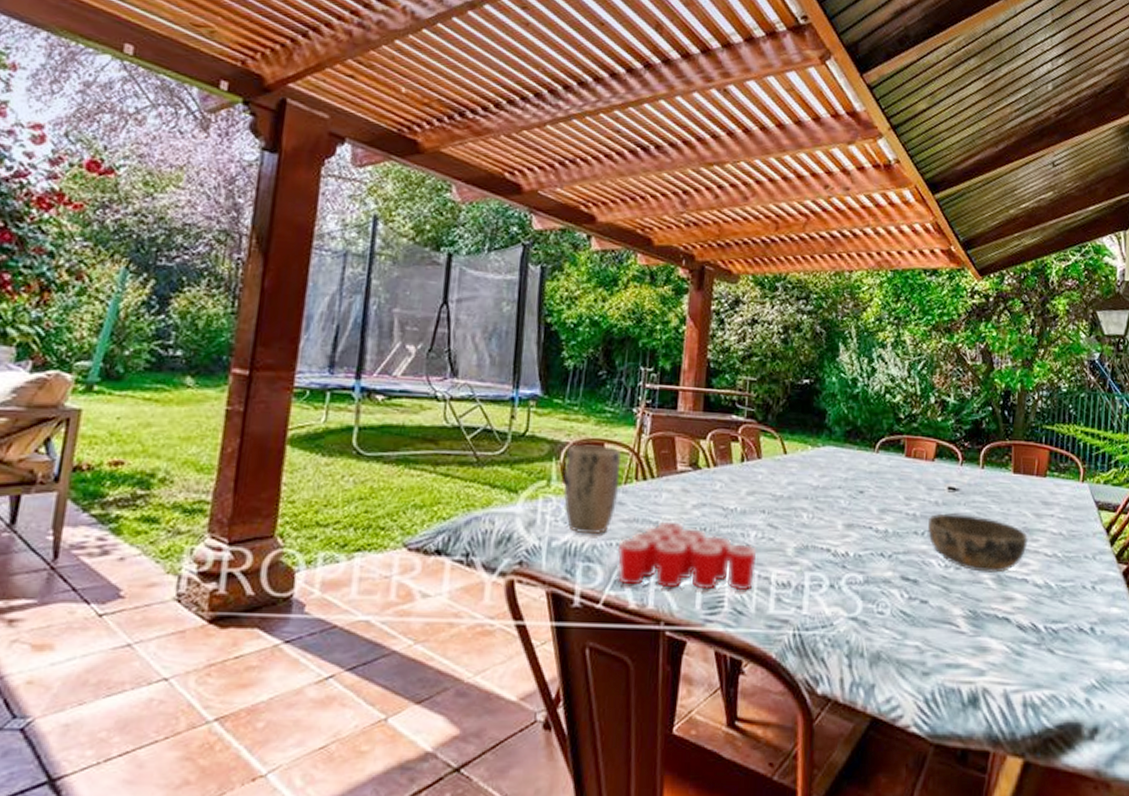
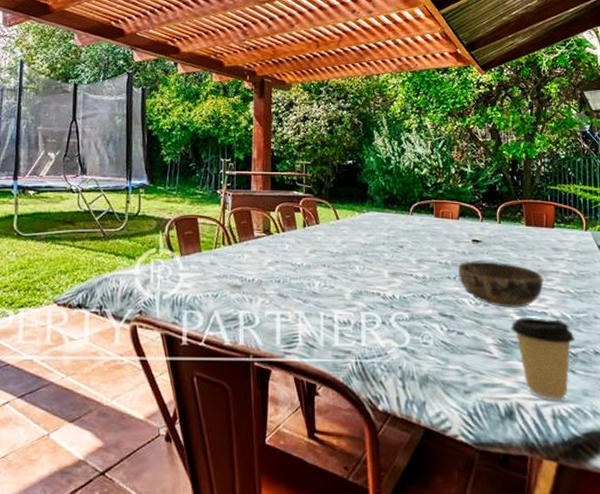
plant pot: present [563,444,621,534] -> none [168,220,211,288]
cup: present [617,521,757,591] -> none [213,276,322,329]
coffee cup: none [984,583,1058,687] -> present [511,316,575,402]

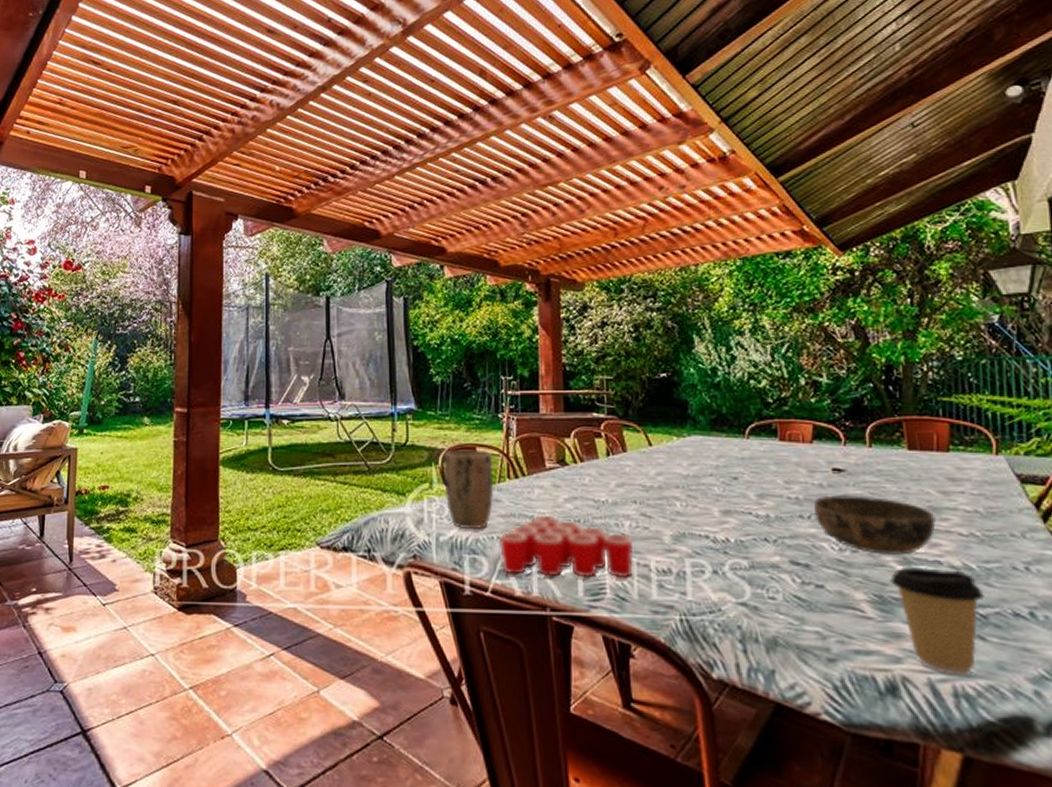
plant pot: none [168,220,211,288] -> present [442,449,494,529]
cup: none [213,276,322,329] -> present [498,515,634,579]

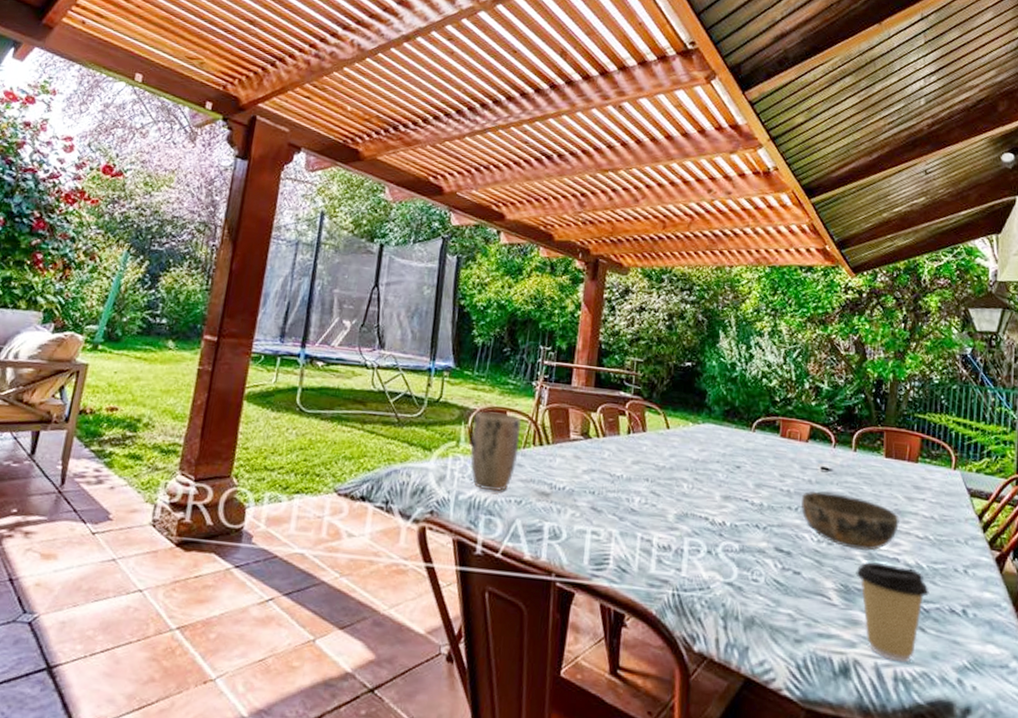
cup: present [498,515,634,579] -> none [515,482,641,551]

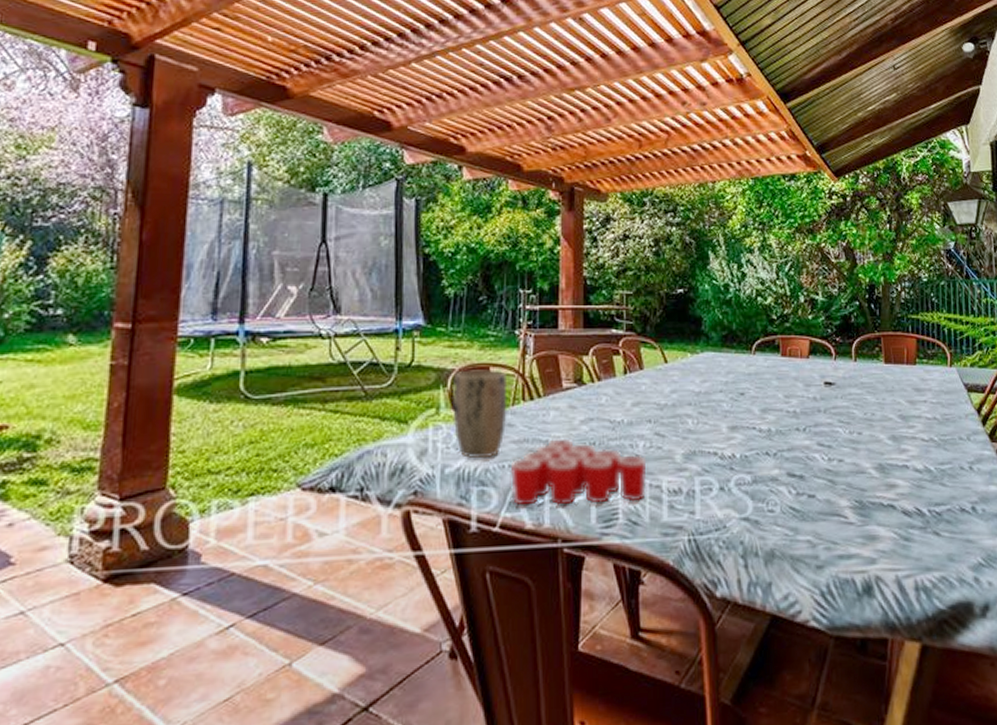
cup: none [515,482,641,551] -> present [510,438,647,506]
bowl: present [801,491,899,551] -> none [809,407,905,462]
coffee cup: present [855,560,929,663] -> none [868,472,940,571]

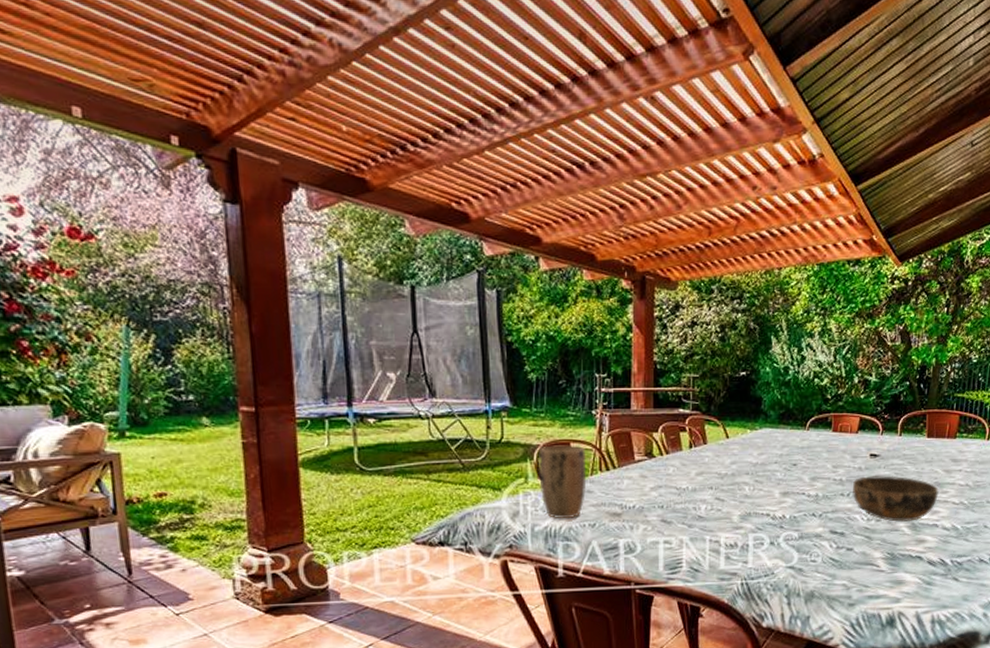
cup: present [510,438,647,506] -> none [590,502,708,556]
bowl: none [809,407,905,462] -> present [853,475,939,522]

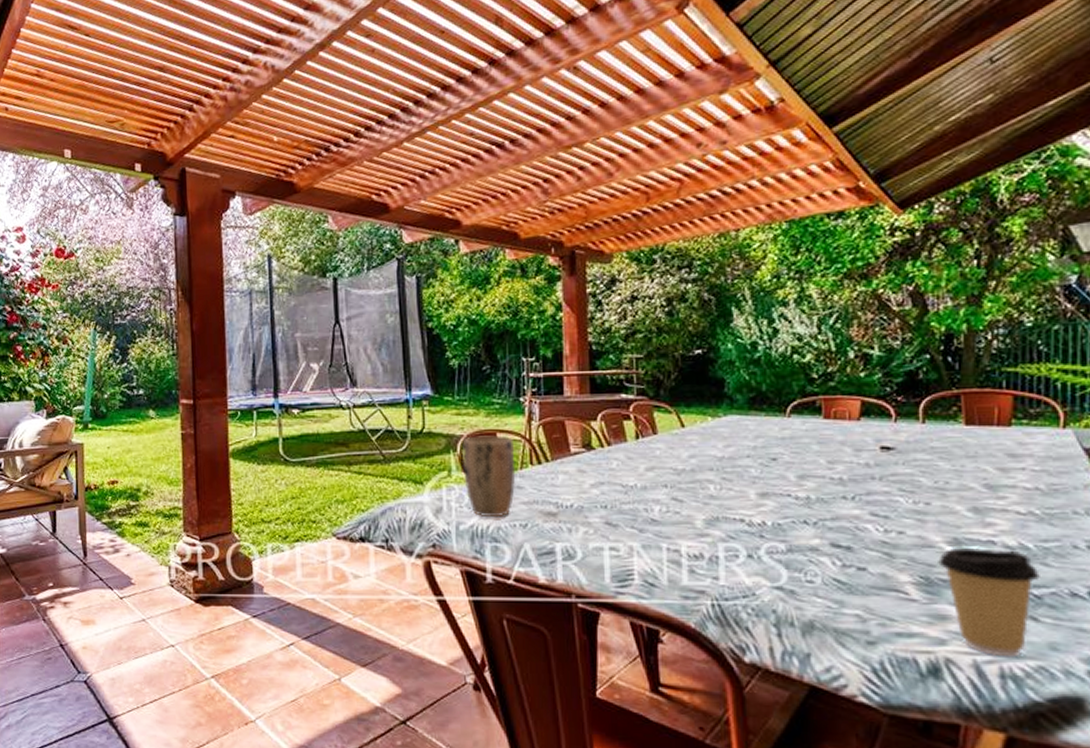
bowl: present [853,475,939,522] -> none [859,474,992,535]
coffee cup: none [900,530,963,608] -> present [938,547,1040,658]

